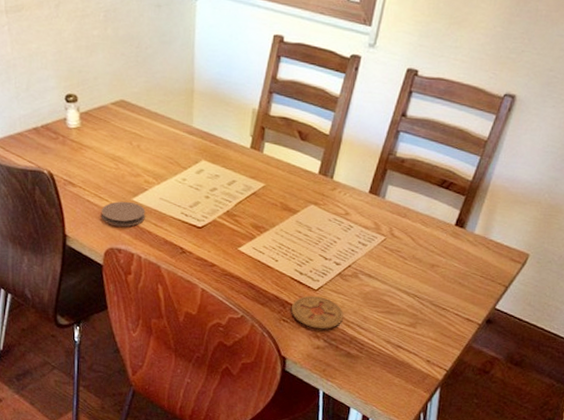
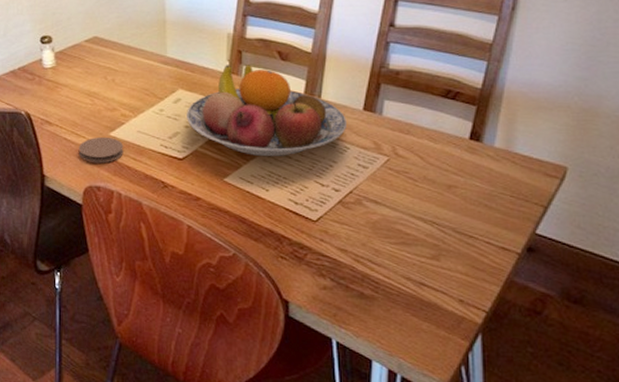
fruit bowl: none [208,140,353,231] -> present [187,65,346,157]
coaster: present [291,296,344,329] -> none [288,228,350,266]

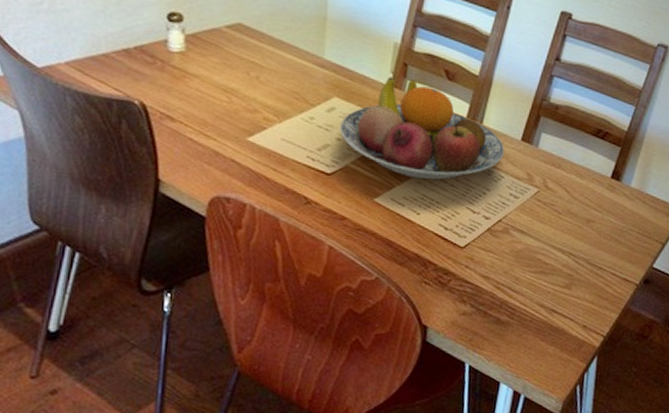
coaster: present [78,136,124,164] -> none [206,141,263,172]

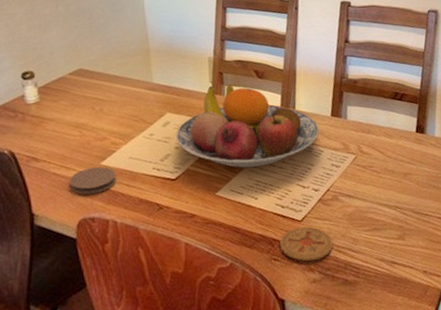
coaster: none [206,141,263,172] -> present [69,166,116,195]
coaster: none [433,254,493,293] -> present [279,227,333,262]

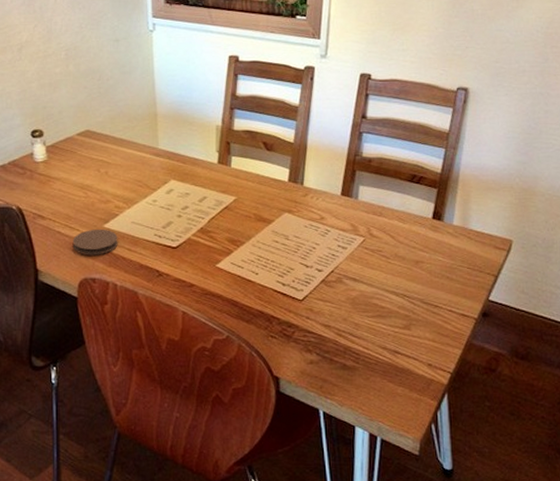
fruit bowl: present [176,84,319,168] -> none [179,155,327,242]
coaster: present [279,227,333,262] -> none [277,307,333,342]

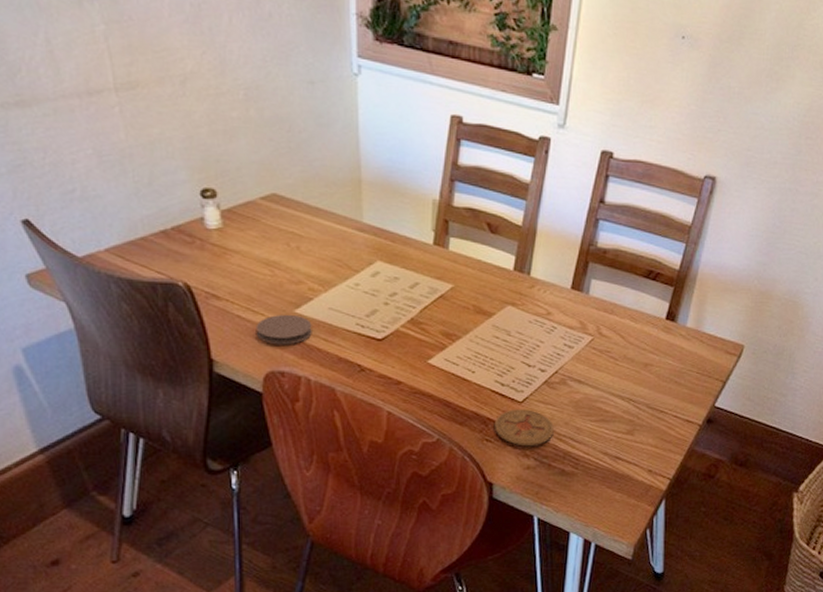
coaster: none [277,307,333,342] -> present [494,409,554,447]

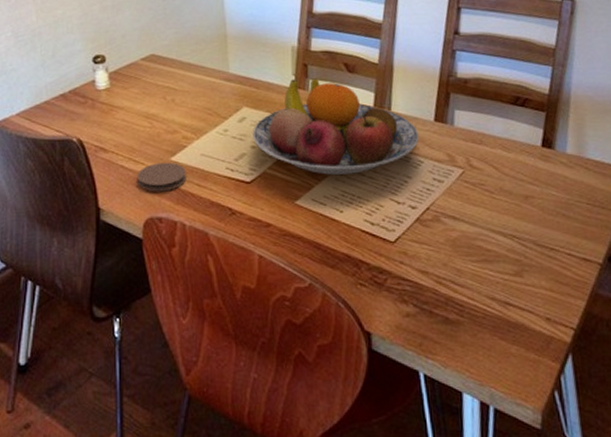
fruit bowl: none [386,235,555,337] -> present [253,78,419,176]
coaster: present [494,409,554,447] -> none [367,250,432,291]

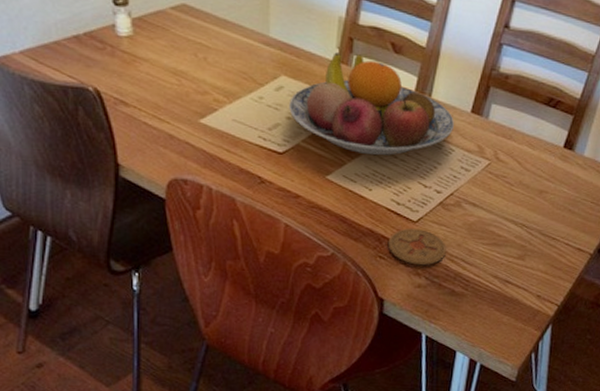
coaster: present [137,162,186,192] -> none [161,123,216,154]
coaster: none [367,250,432,291] -> present [387,228,446,266]

